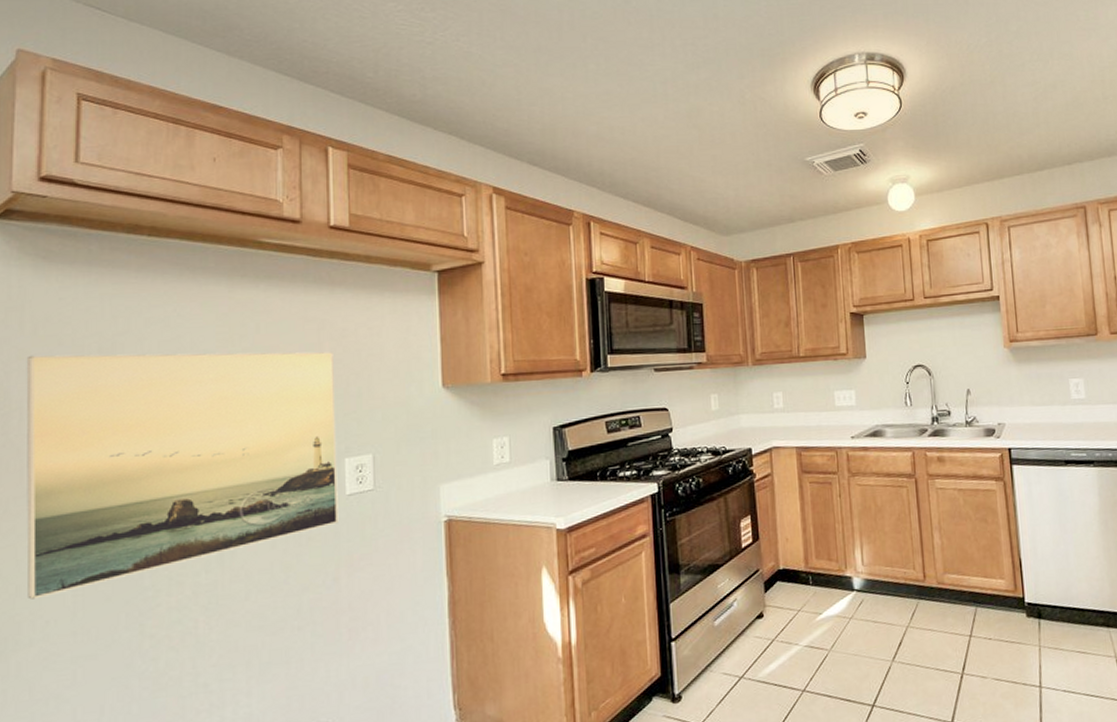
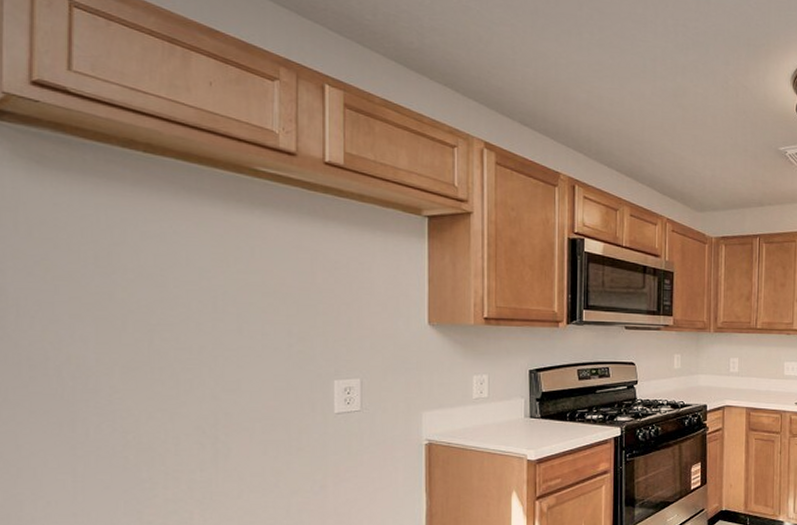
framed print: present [26,352,338,600] -> none [22,256,327,481]

